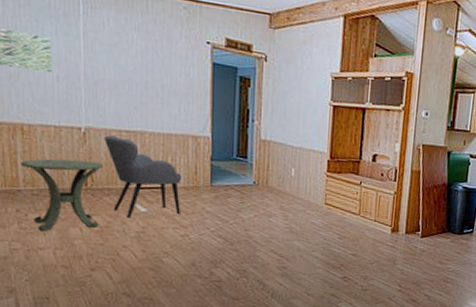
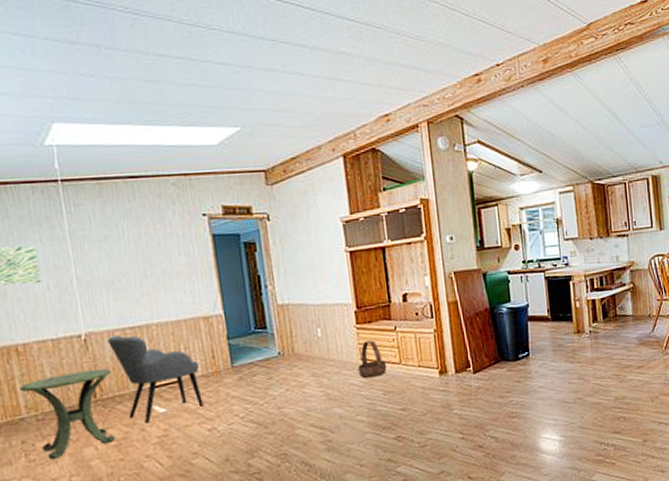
basket: none [321,188,347,222] -> present [358,340,387,379]

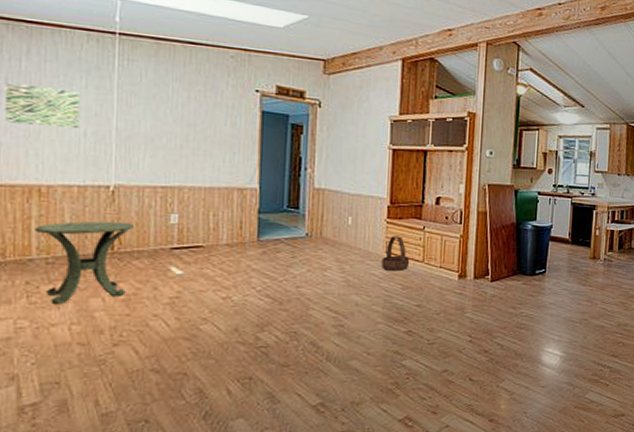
armchair: present [107,335,203,423] -> none [136,192,225,283]

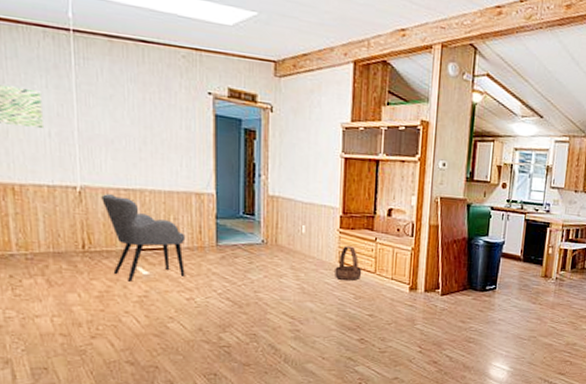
side table: present [34,221,134,304] -> none [12,220,101,297]
armchair: none [136,192,225,283] -> present [101,194,186,282]

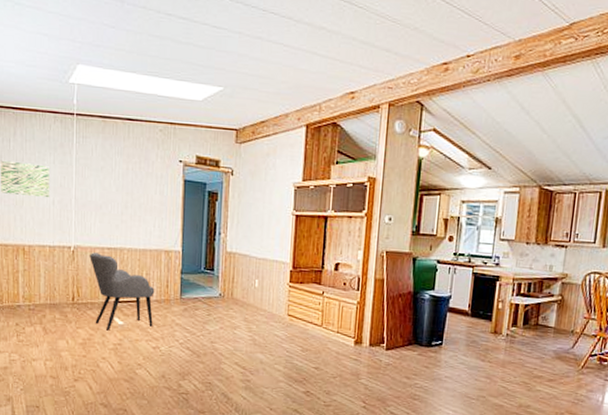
basket: present [335,246,362,281] -> none [284,299,310,334]

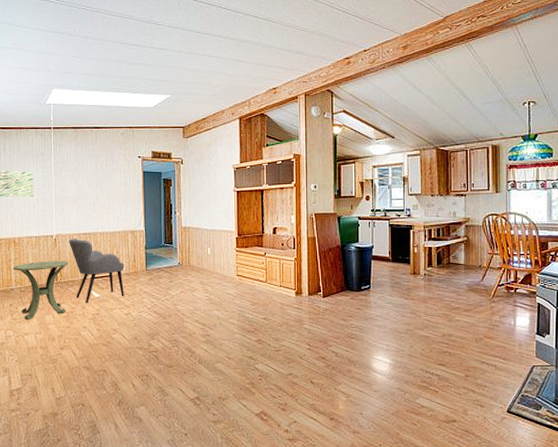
side table: none [21,276,88,343] -> present [13,261,68,319]

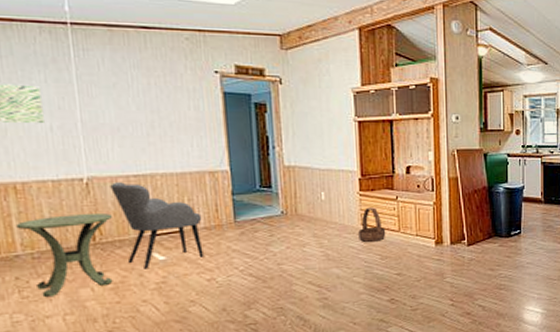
basket: none [234,261,256,291] -> present [358,207,386,243]

